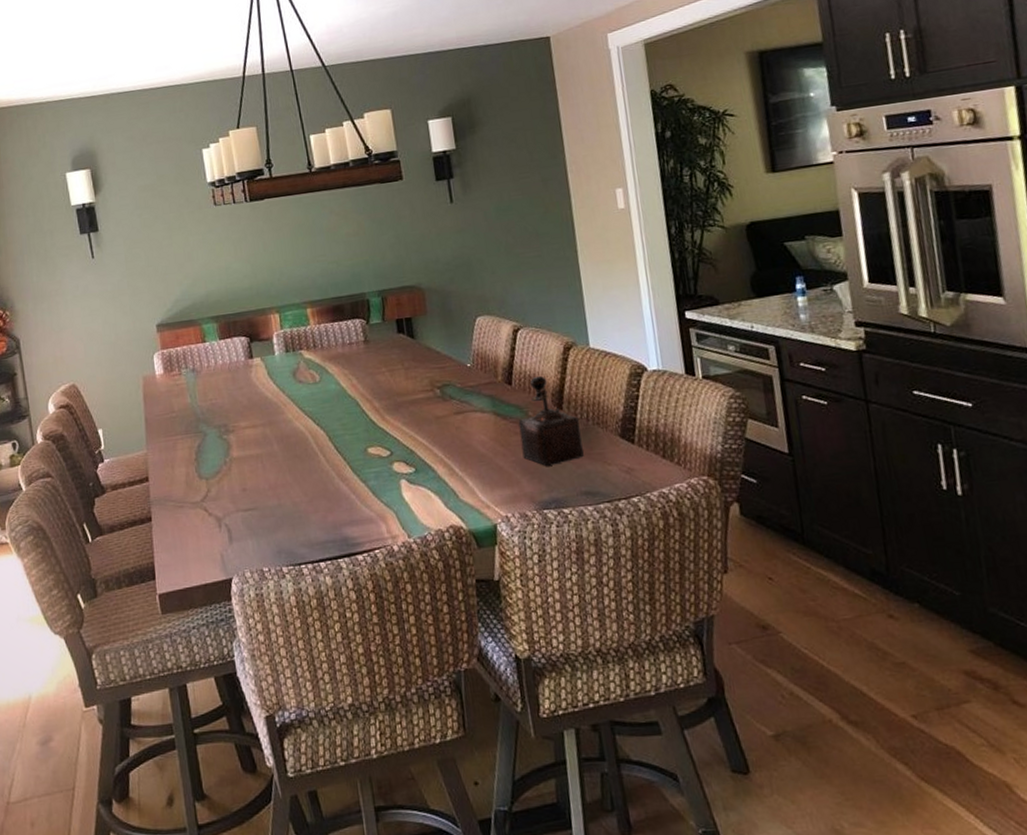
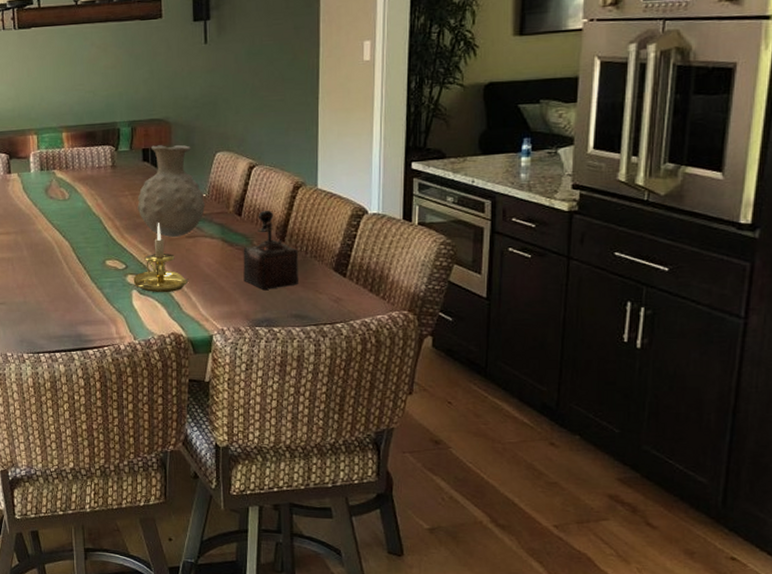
vase: none [396,311,472,416] -> present [137,144,206,238]
candle holder: none [400,400,463,481] -> present [133,223,189,293]

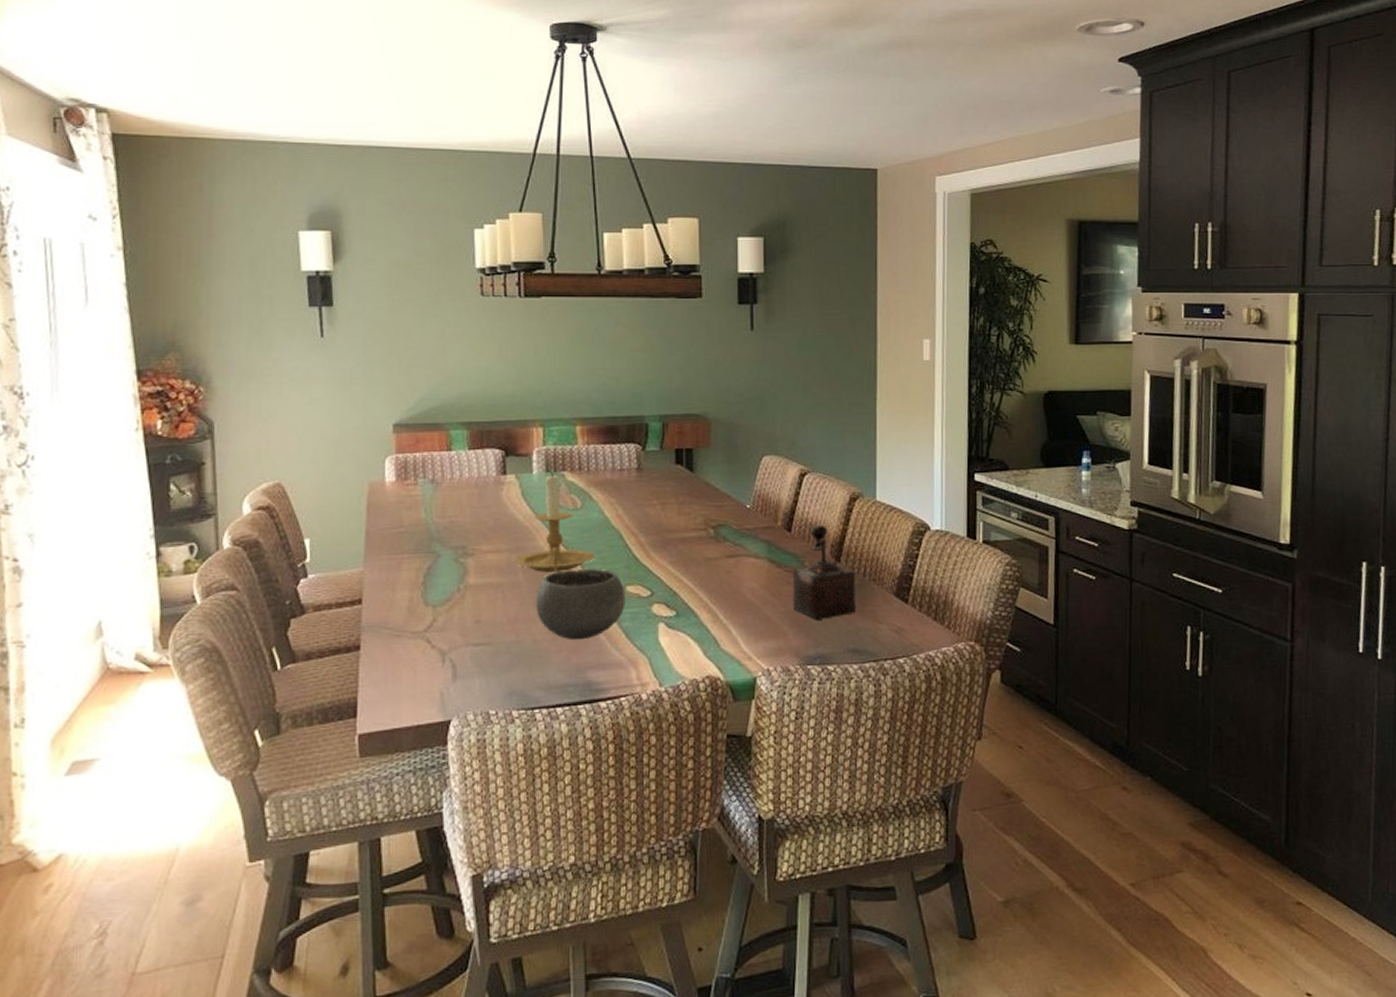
candle holder: none [20,171,81,250] -> present [514,472,595,573]
bowl: none [37,247,106,302] -> present [536,569,625,641]
candle holder: present [133,223,189,293] -> none [660,539,729,626]
vase: present [137,144,206,238] -> none [667,445,750,558]

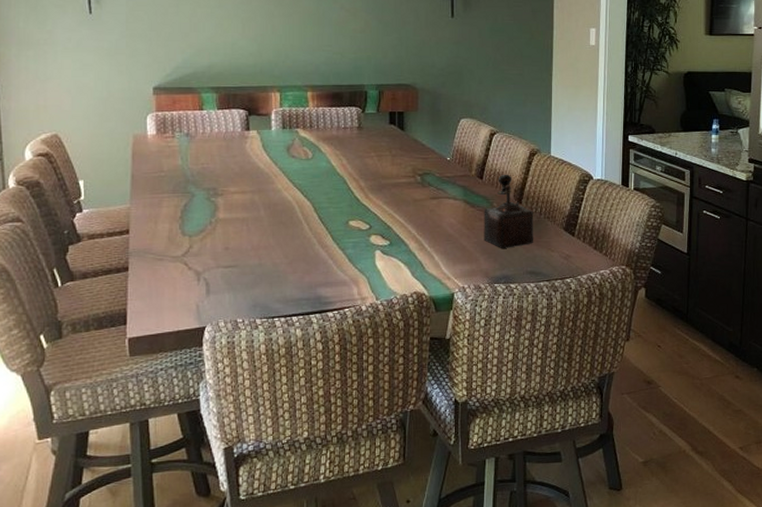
candle holder: present [514,472,595,573] -> none [257,129,324,210]
bowl: present [536,569,625,641] -> none [275,207,349,264]

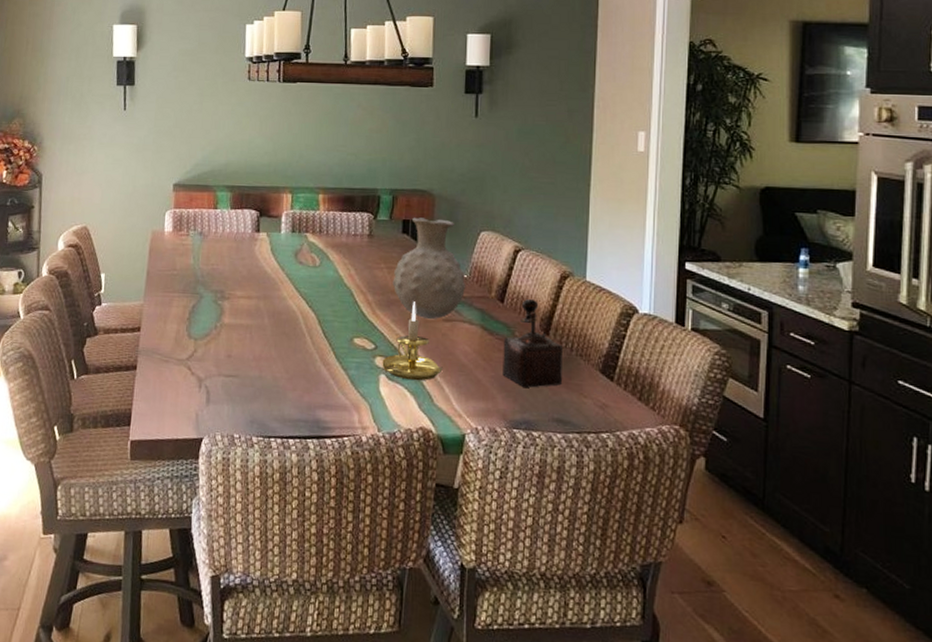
candle holder: none [377,184,432,253] -> present [382,301,443,381]
vase: none [383,109,450,199] -> present [392,217,466,320]

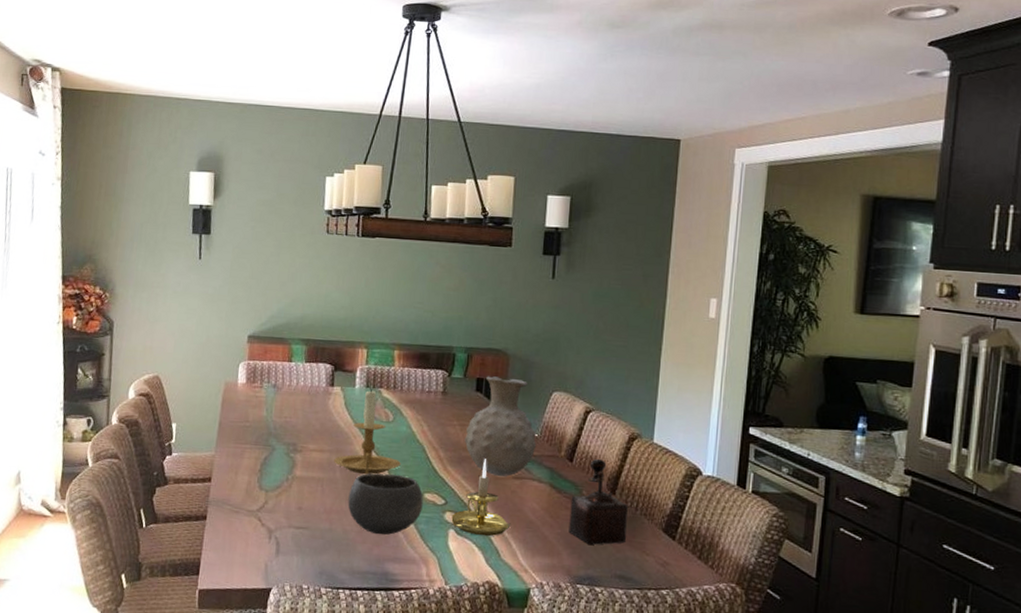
candle holder: none [262,233,329,321] -> present [334,388,401,475]
bowl: none [277,319,353,382] -> present [347,473,423,535]

